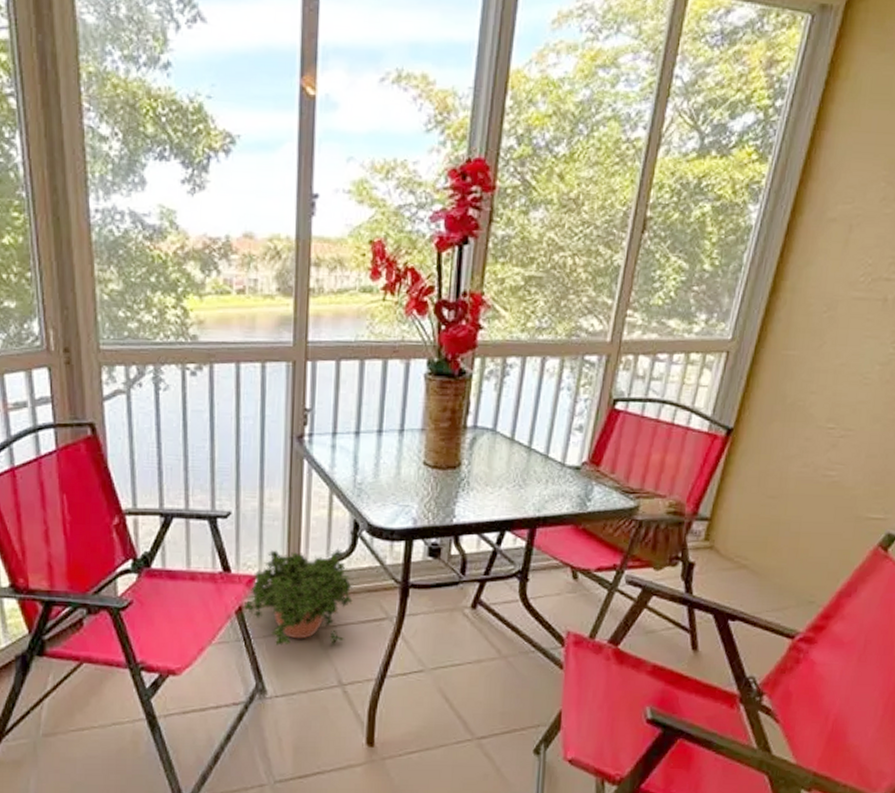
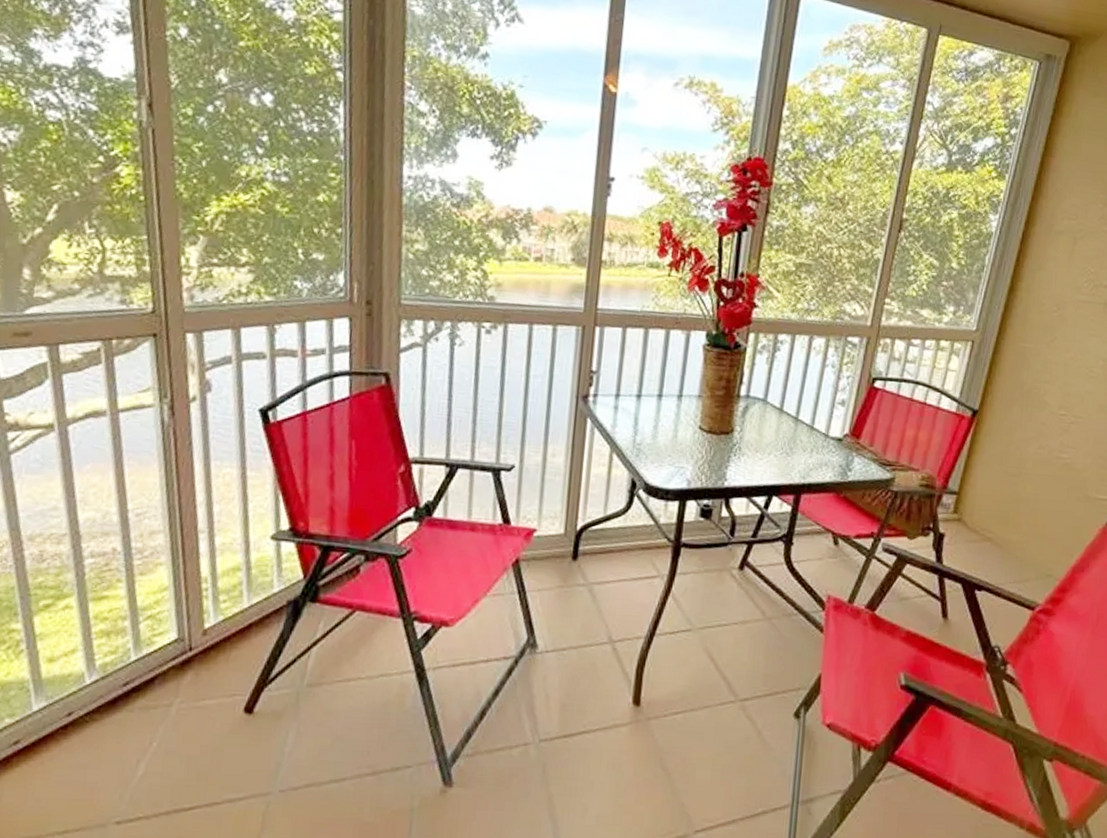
potted plant: present [243,547,353,647] -> none [520,504,627,602]

